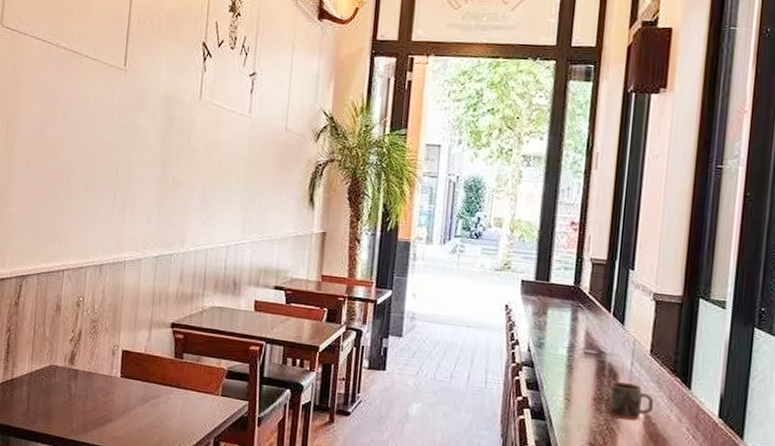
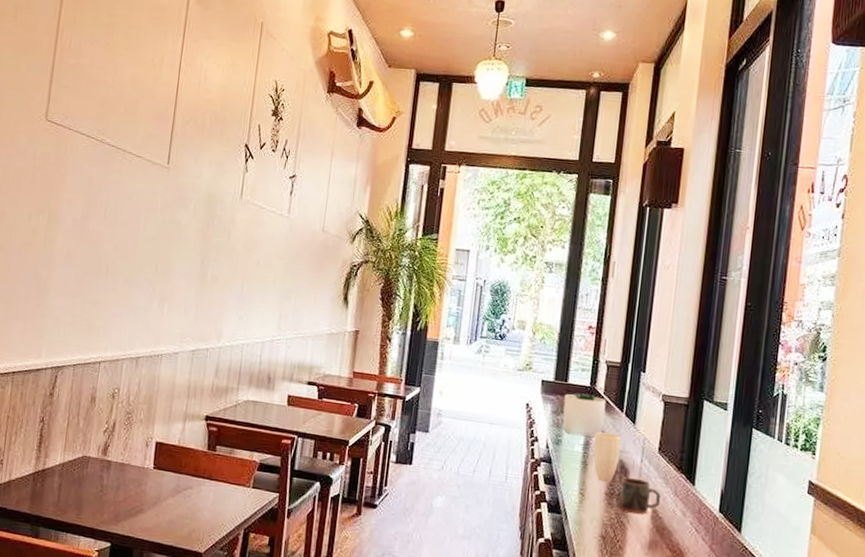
planter: none [545,293,592,340] -> present [563,393,607,438]
cup: none [578,334,609,388] -> present [593,432,621,483]

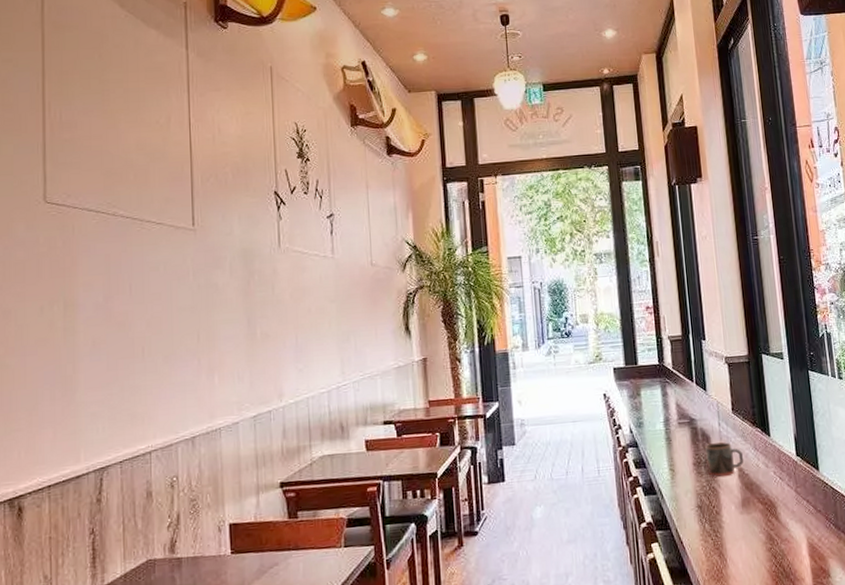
planter: present [563,393,607,438] -> none [637,371,679,415]
cup: present [593,432,621,483] -> none [672,404,700,454]

